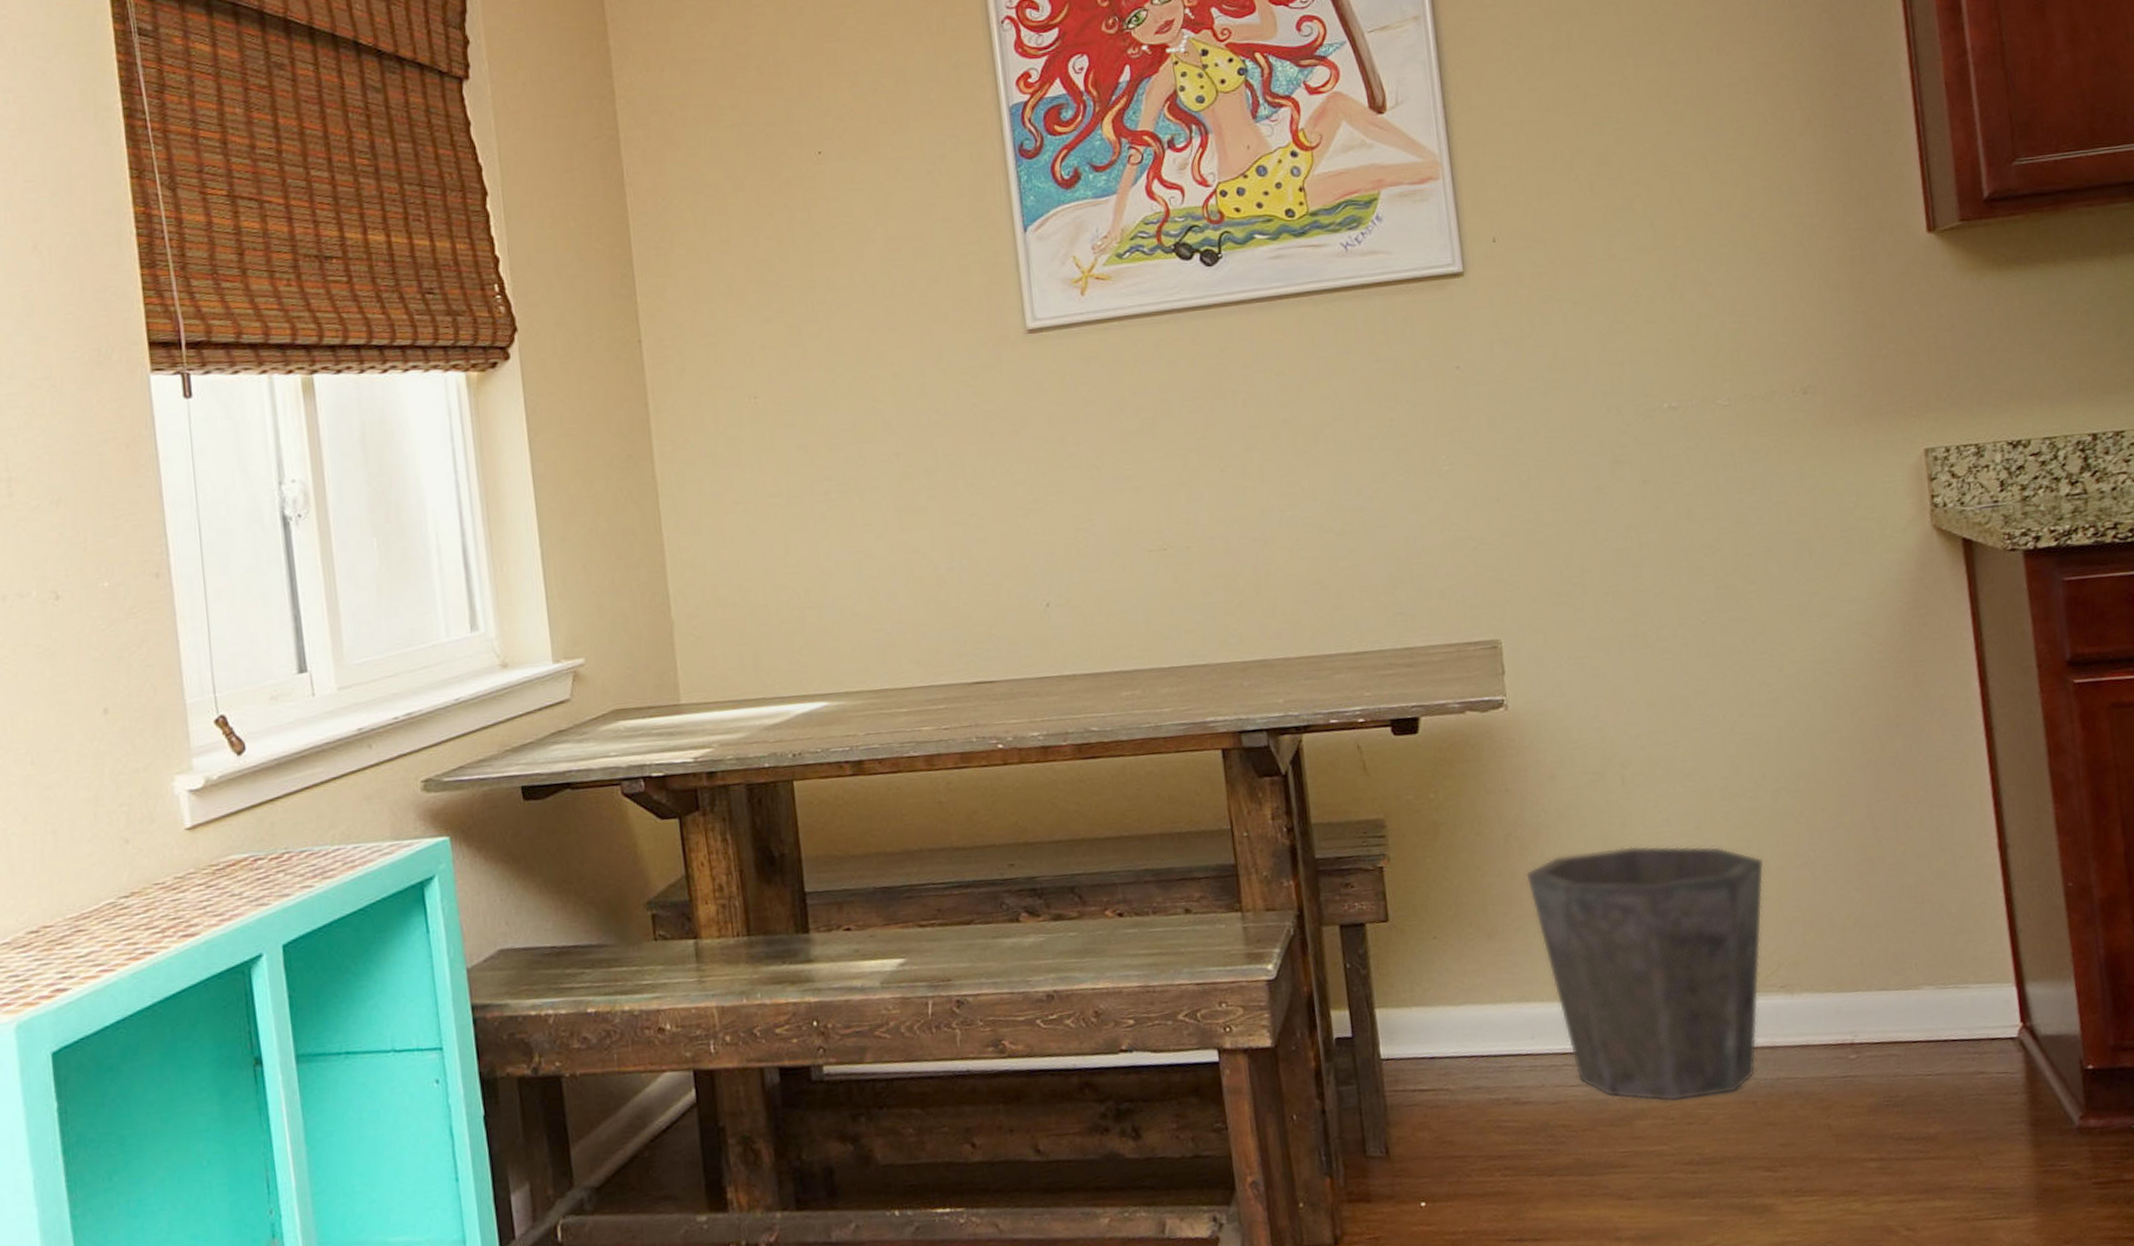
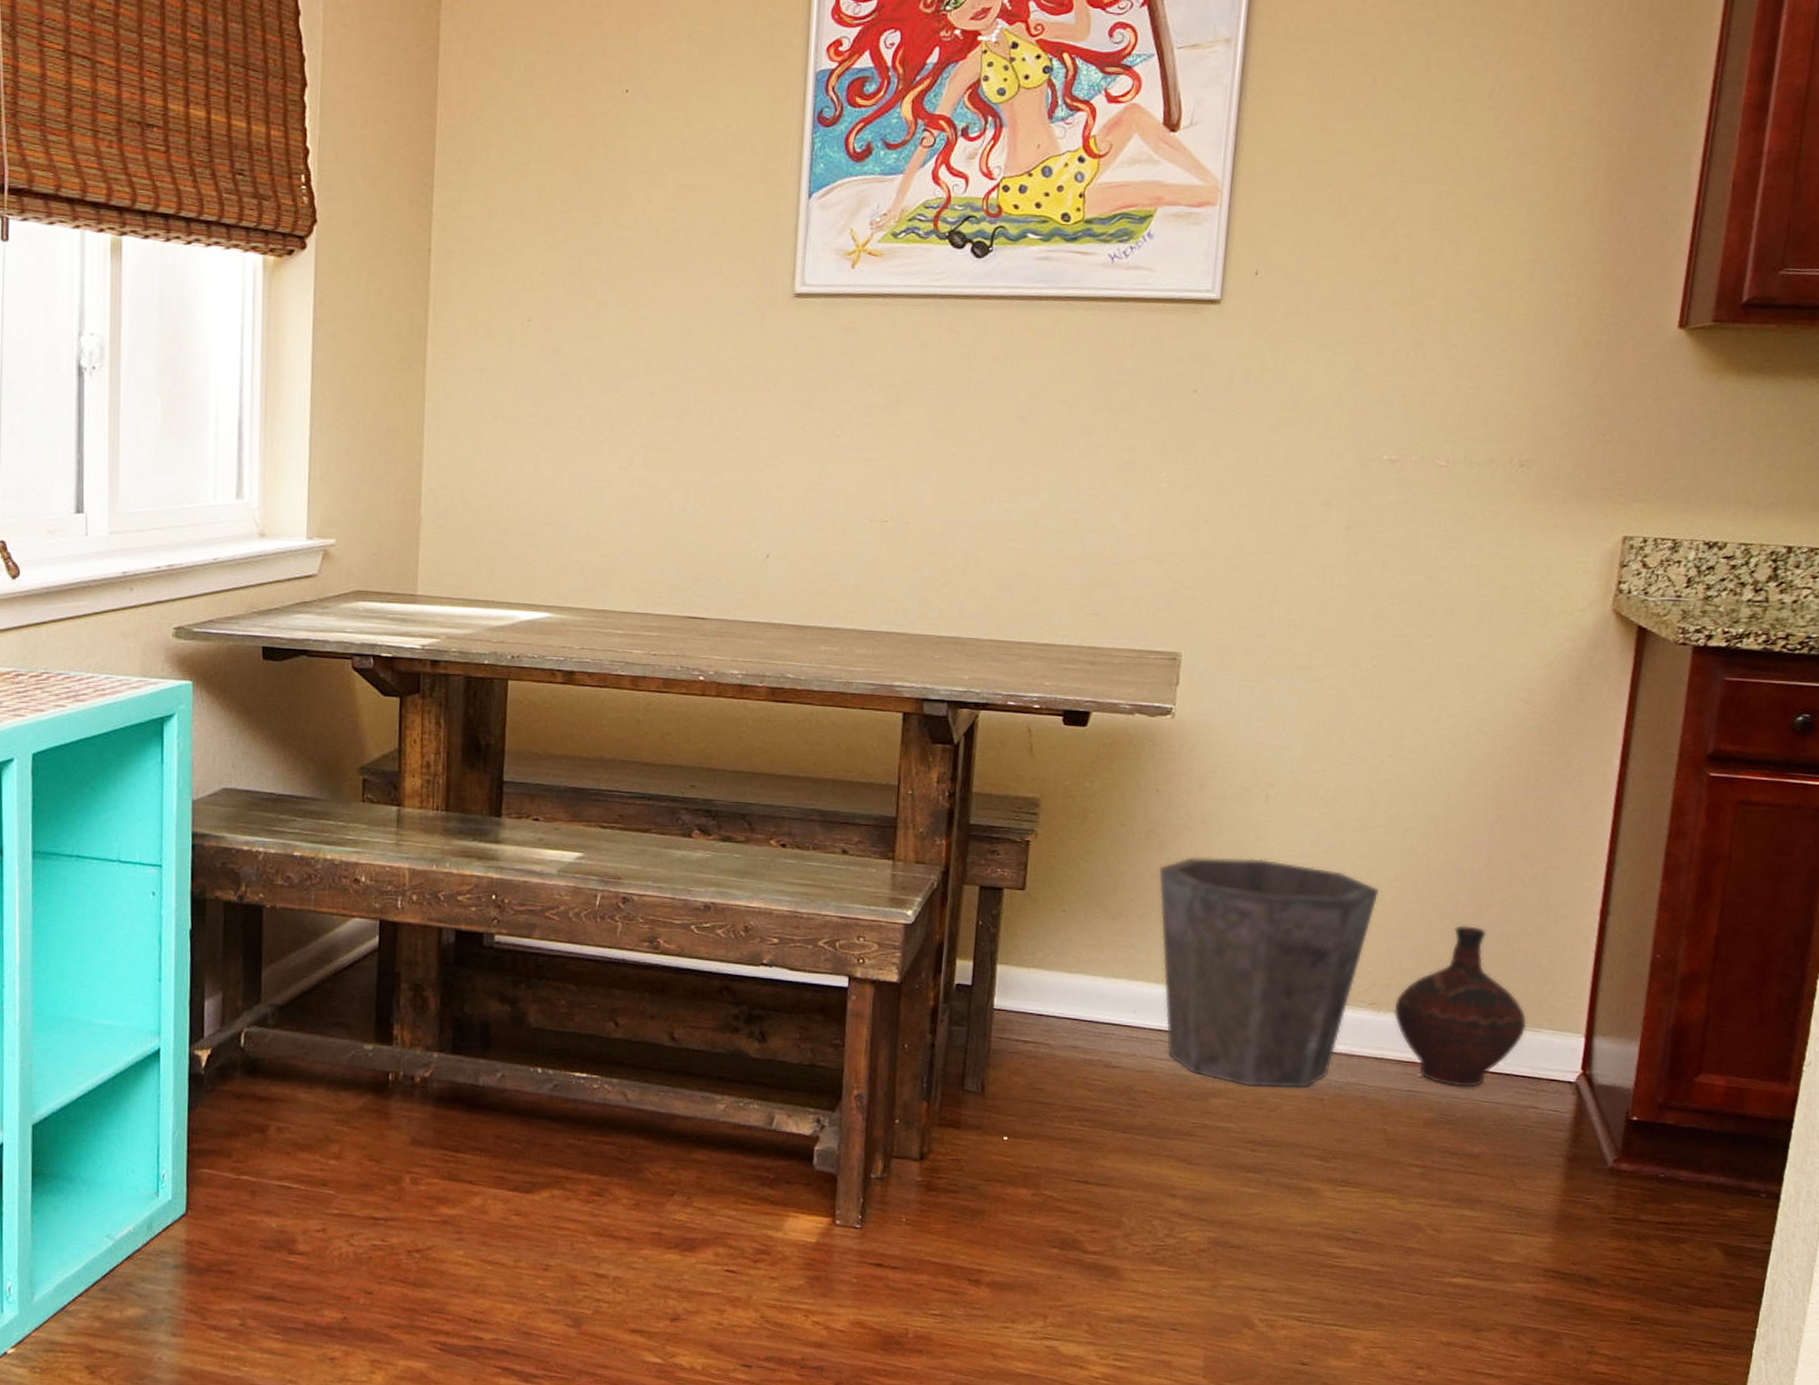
ceramic jug: none [1806,882,1953,1065] -> present [1393,924,1527,1088]

